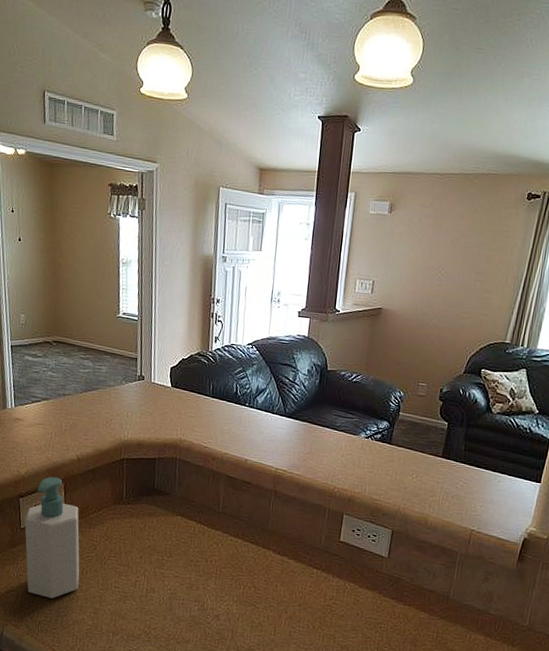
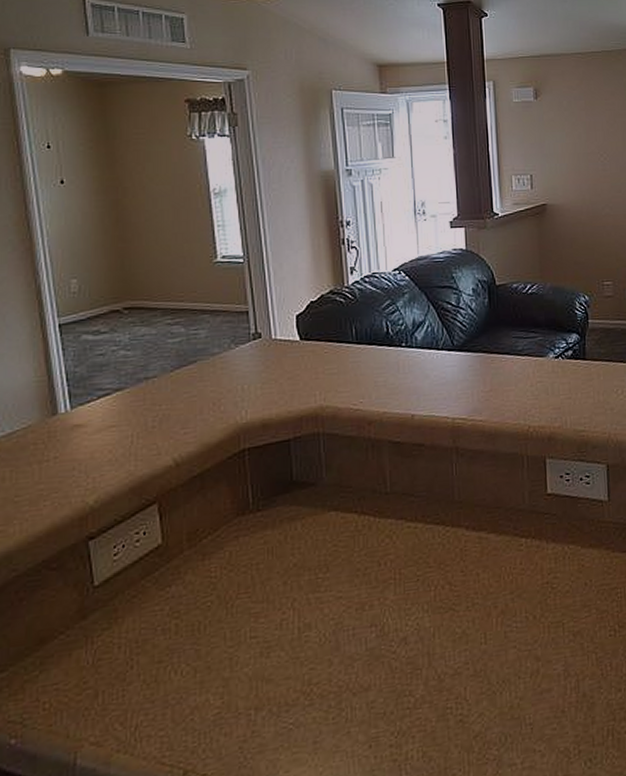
soap bottle: present [24,476,80,599] -> none [99,497,195,685]

